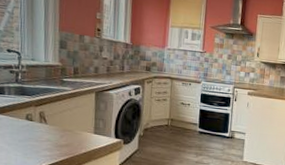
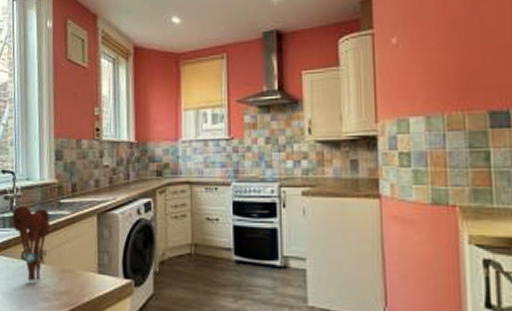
utensil holder: none [17,78,54,137] -> present [12,205,50,282]

